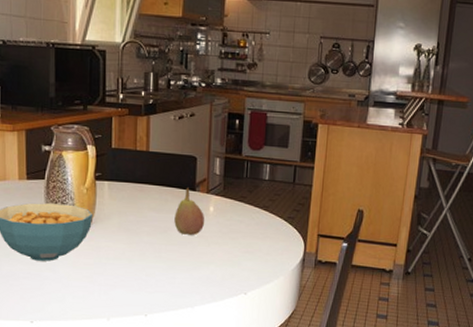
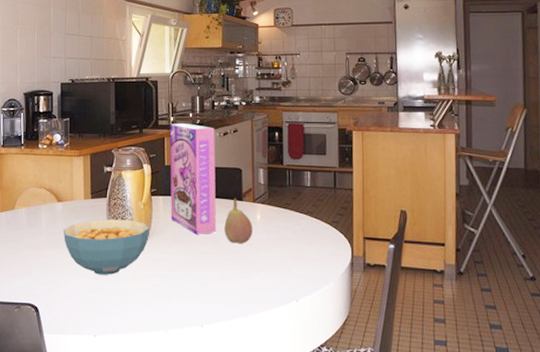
cereal box: none [116,102,170,224] -> present [169,124,216,234]

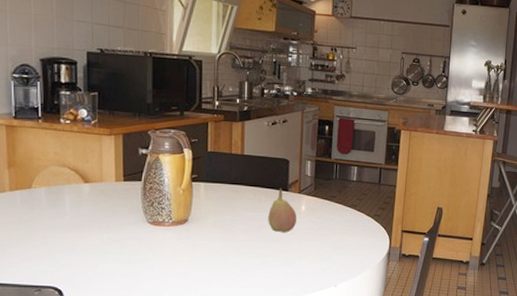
cereal bowl: present [63,220,149,275] -> none [90,203,189,259]
cereal box: present [169,124,216,234] -> none [212,108,263,222]

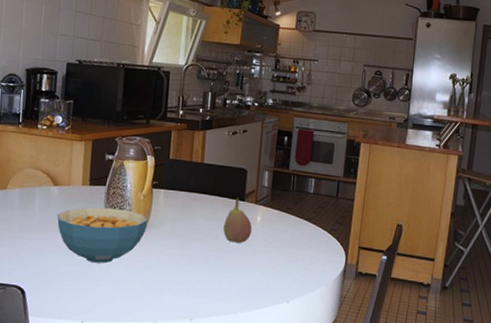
cereal bowl: none [90,203,189,259] -> present [57,207,147,263]

